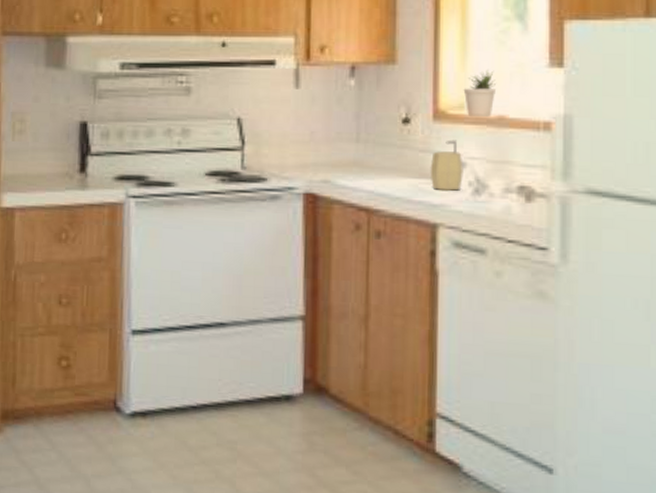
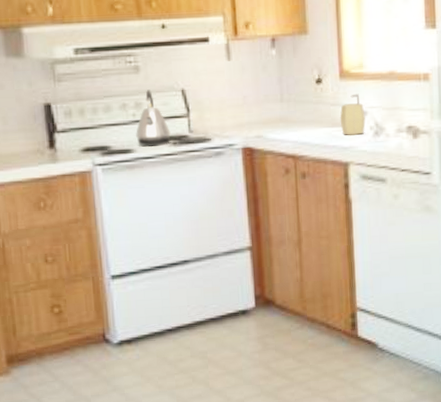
kettle: none [179,115,220,182] -> present [136,89,171,147]
potted plant: present [463,70,496,118] -> none [361,34,386,74]

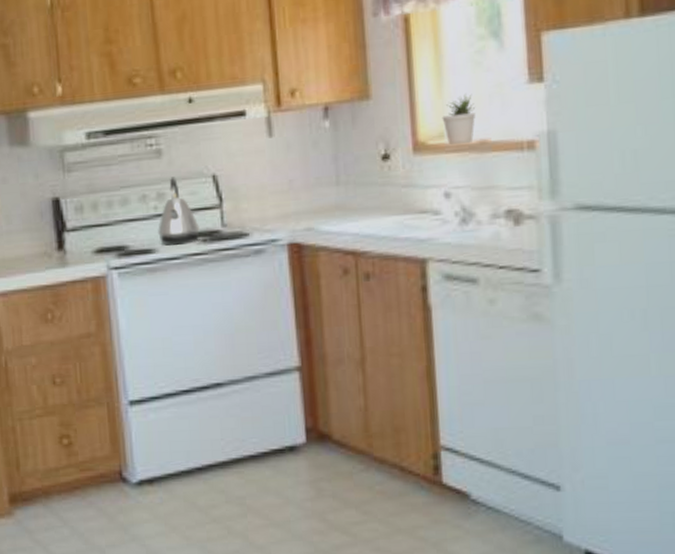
soap dispenser: present [340,93,366,135] -> none [414,170,449,224]
potted plant: none [361,34,386,74] -> present [442,94,475,146]

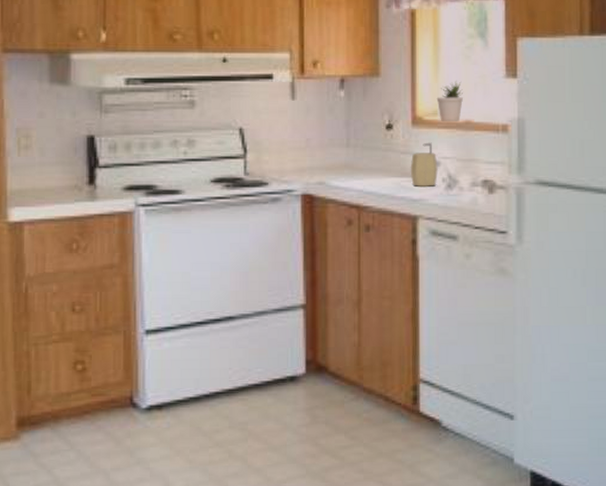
kettle: present [158,176,200,246] -> none [186,126,224,189]
soap dispenser: none [414,170,449,224] -> present [410,142,438,186]

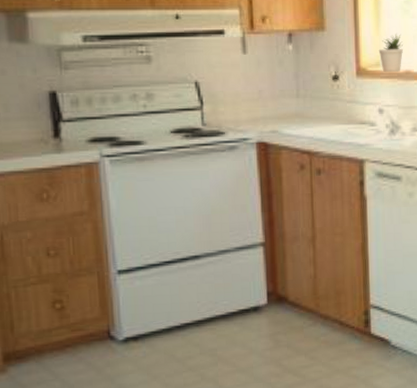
soap dispenser: present [410,142,438,186] -> none [356,91,382,133]

